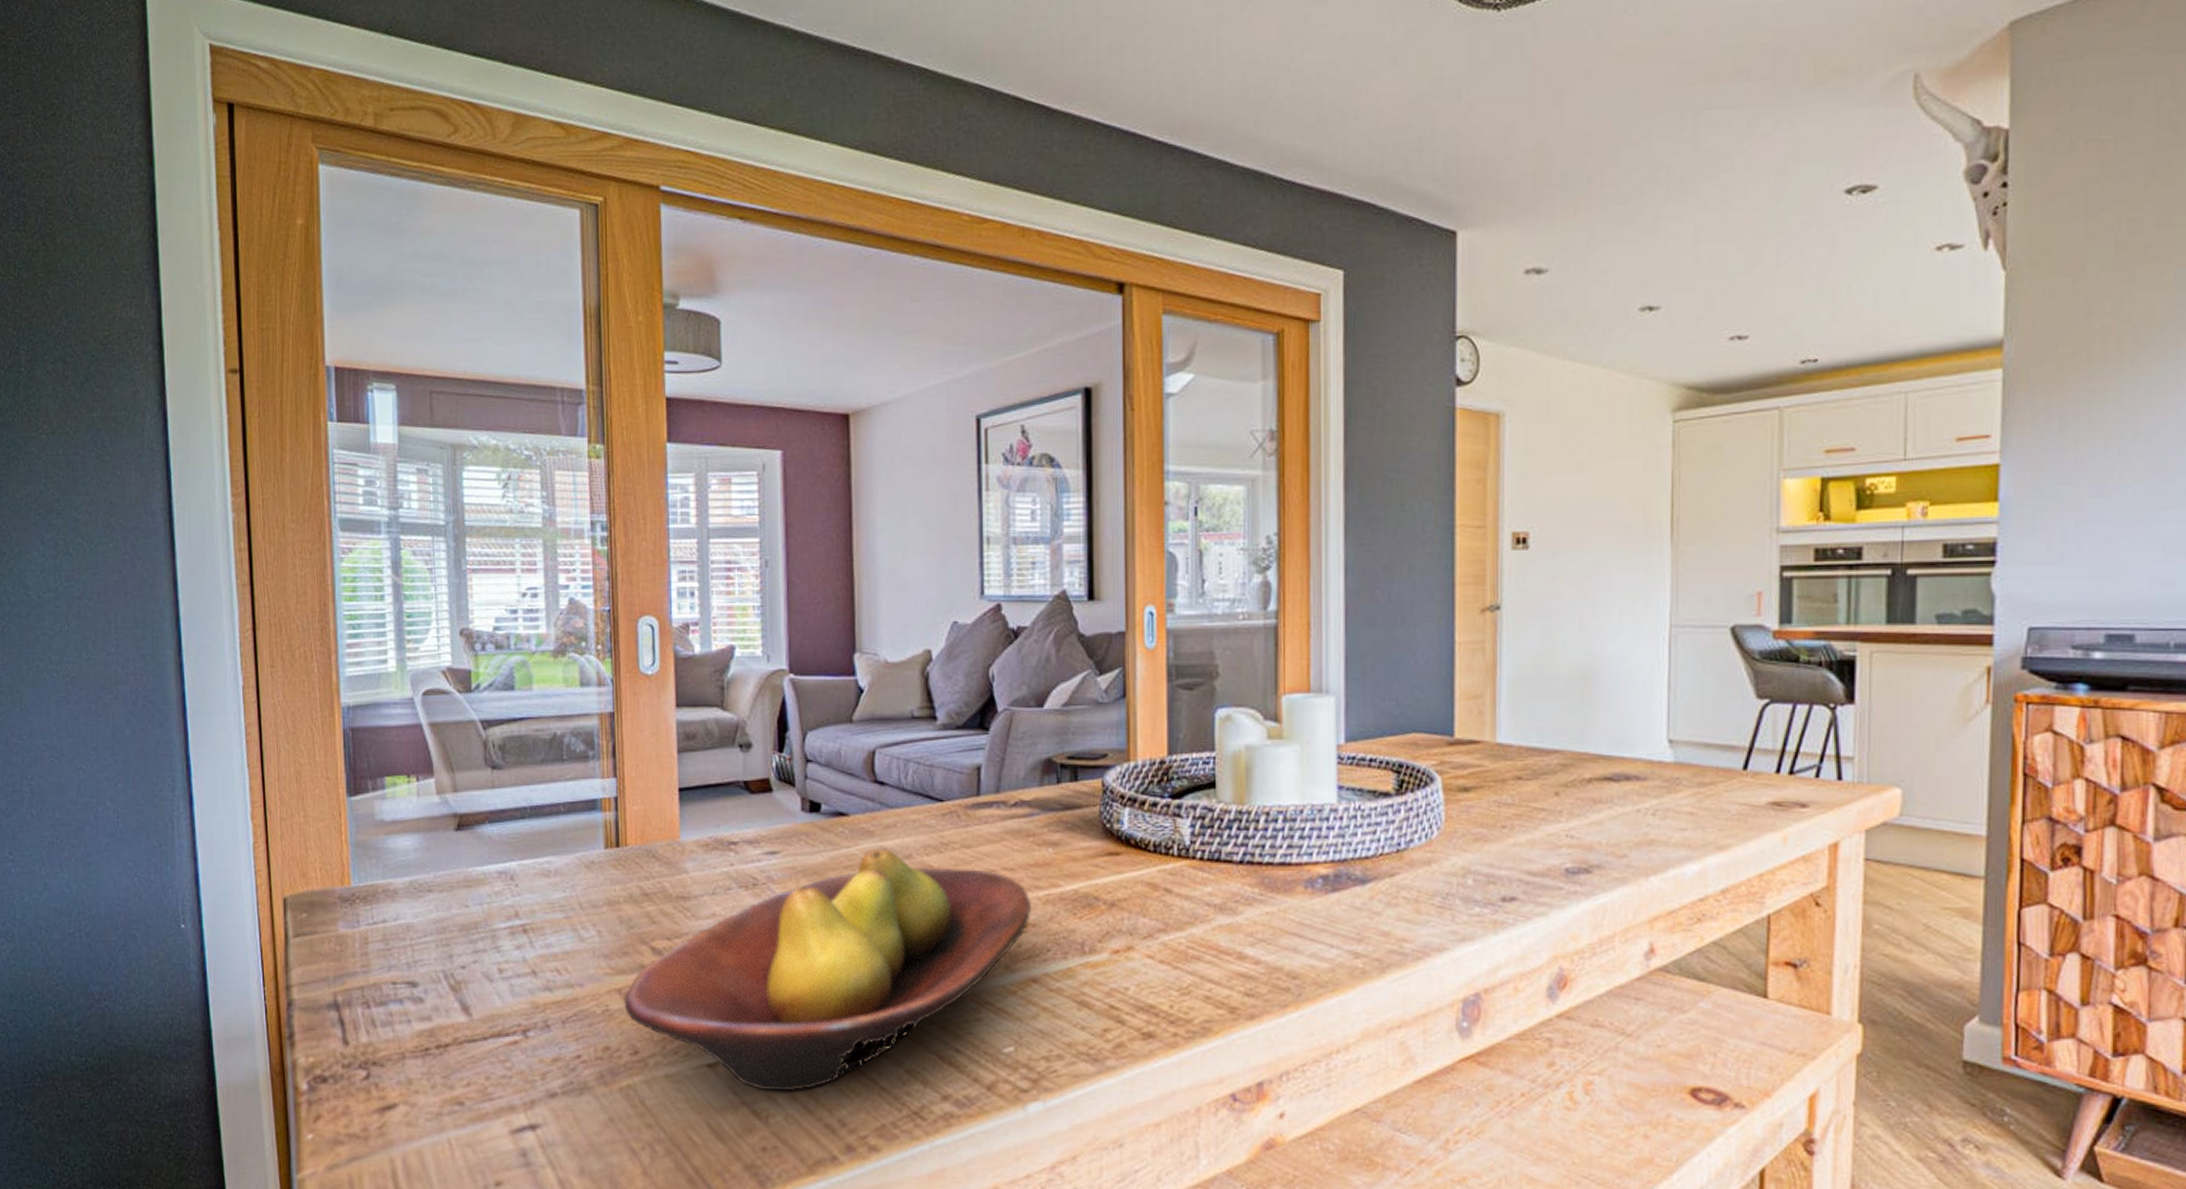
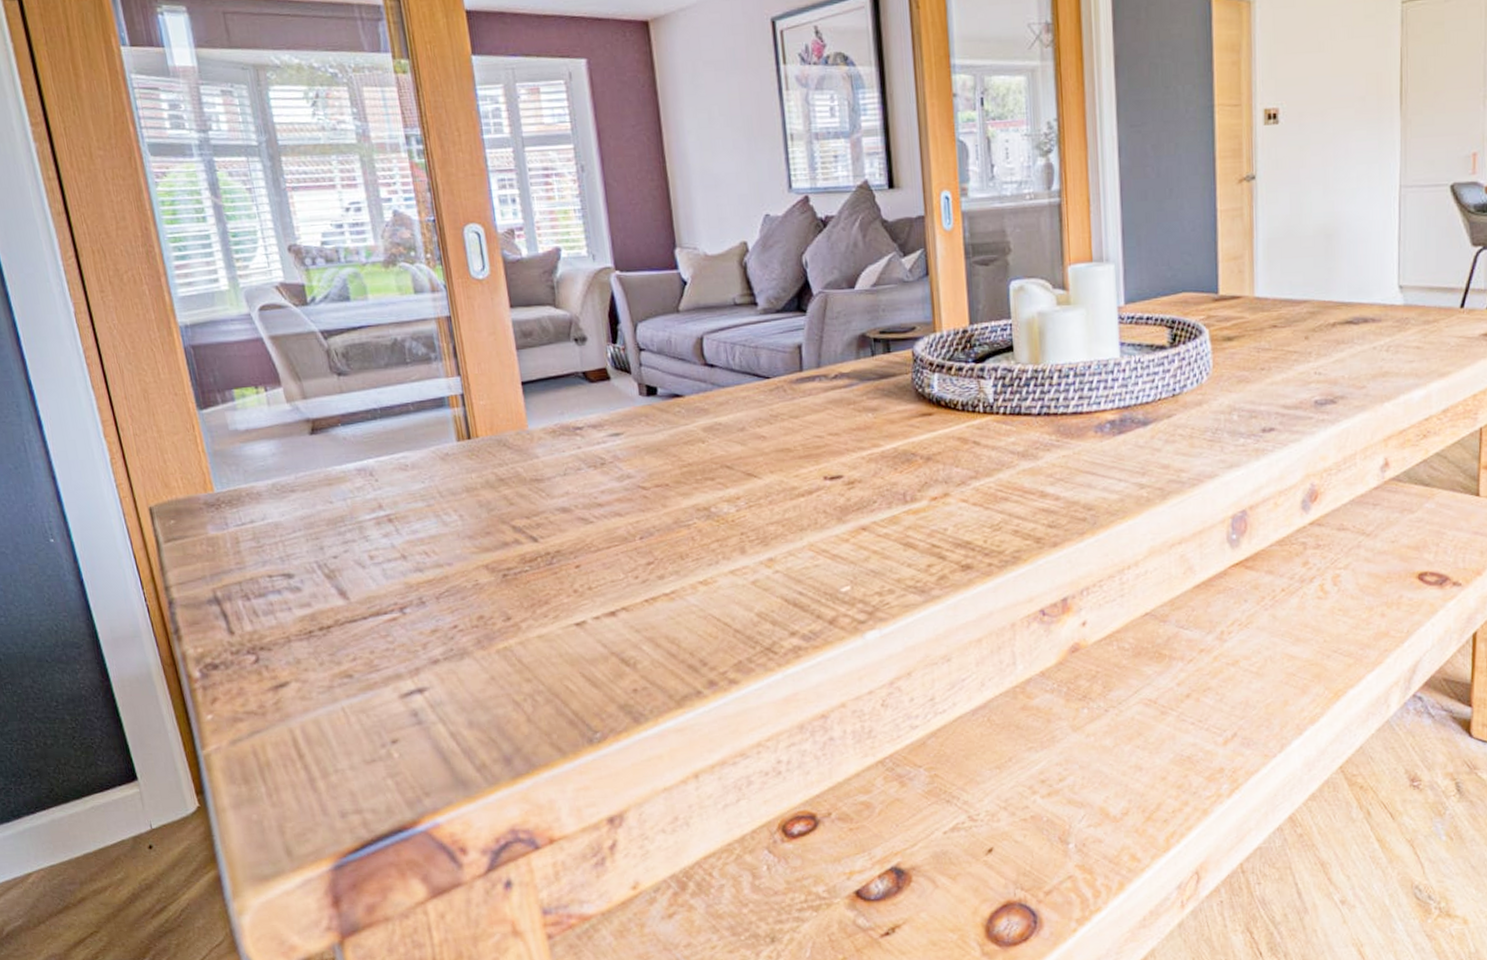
fruit bowl: present [624,848,1032,1092] -> none [491,424,857,642]

